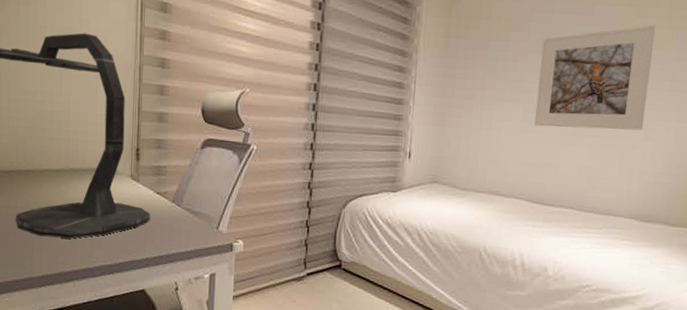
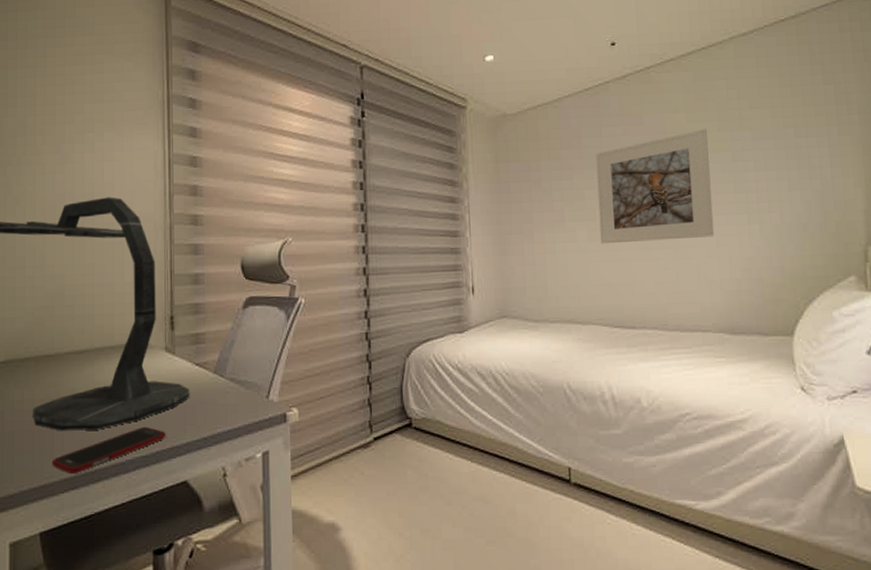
cell phone: none [31,240,128,273] -> present [52,426,166,475]

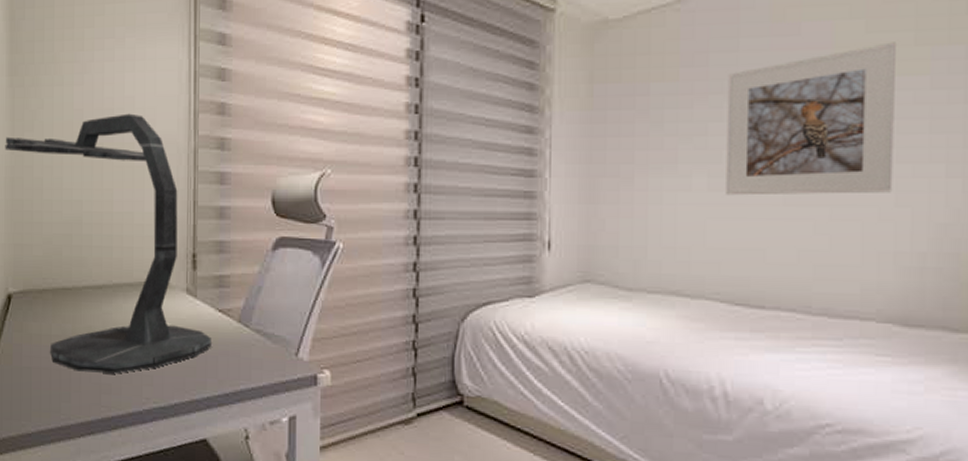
cell phone: present [52,426,166,475] -> none [68,374,185,419]

